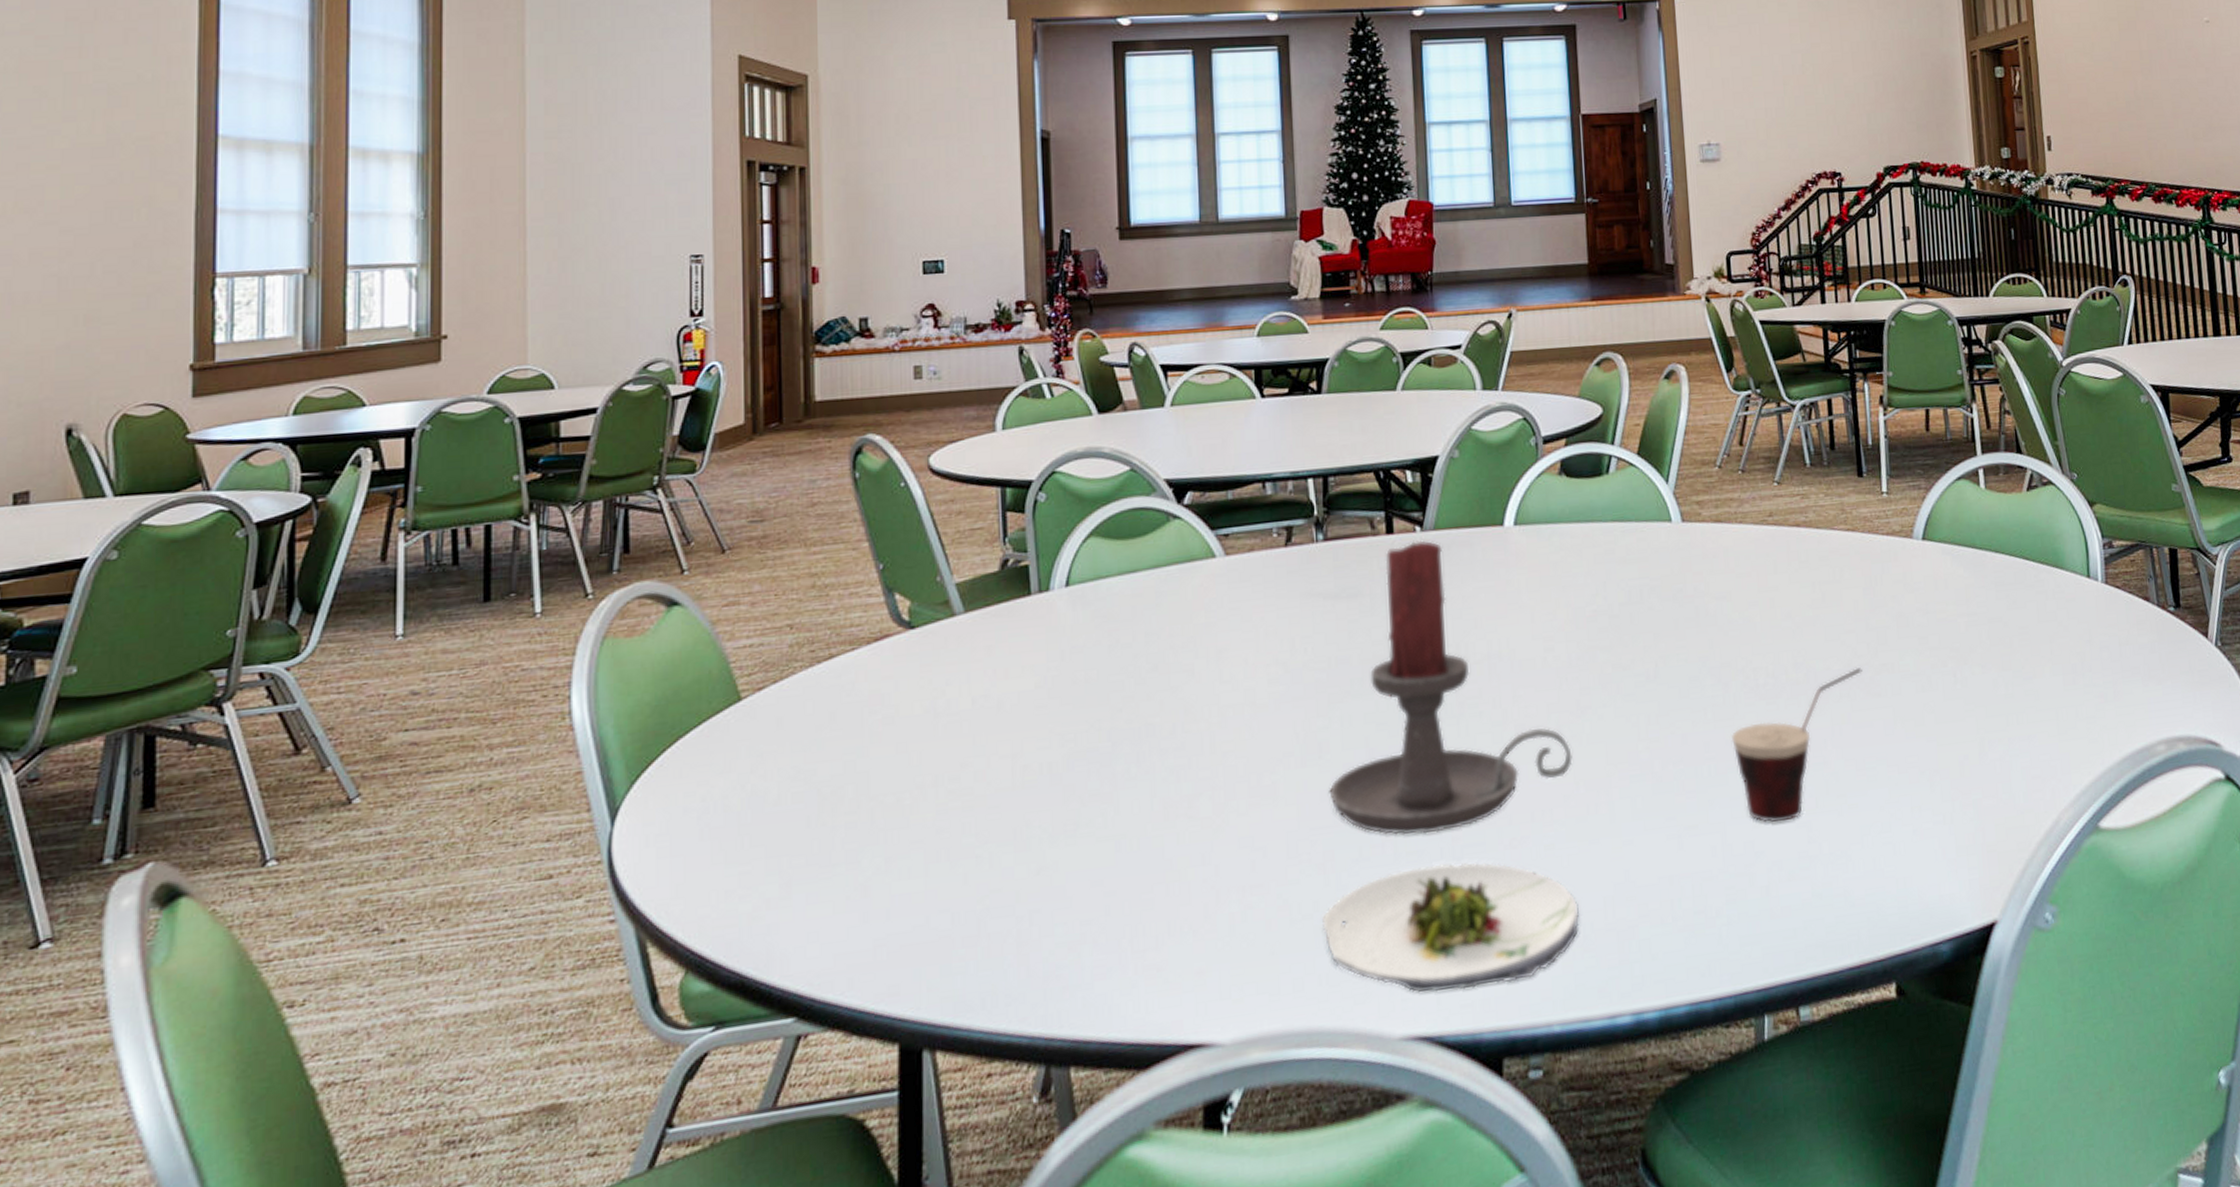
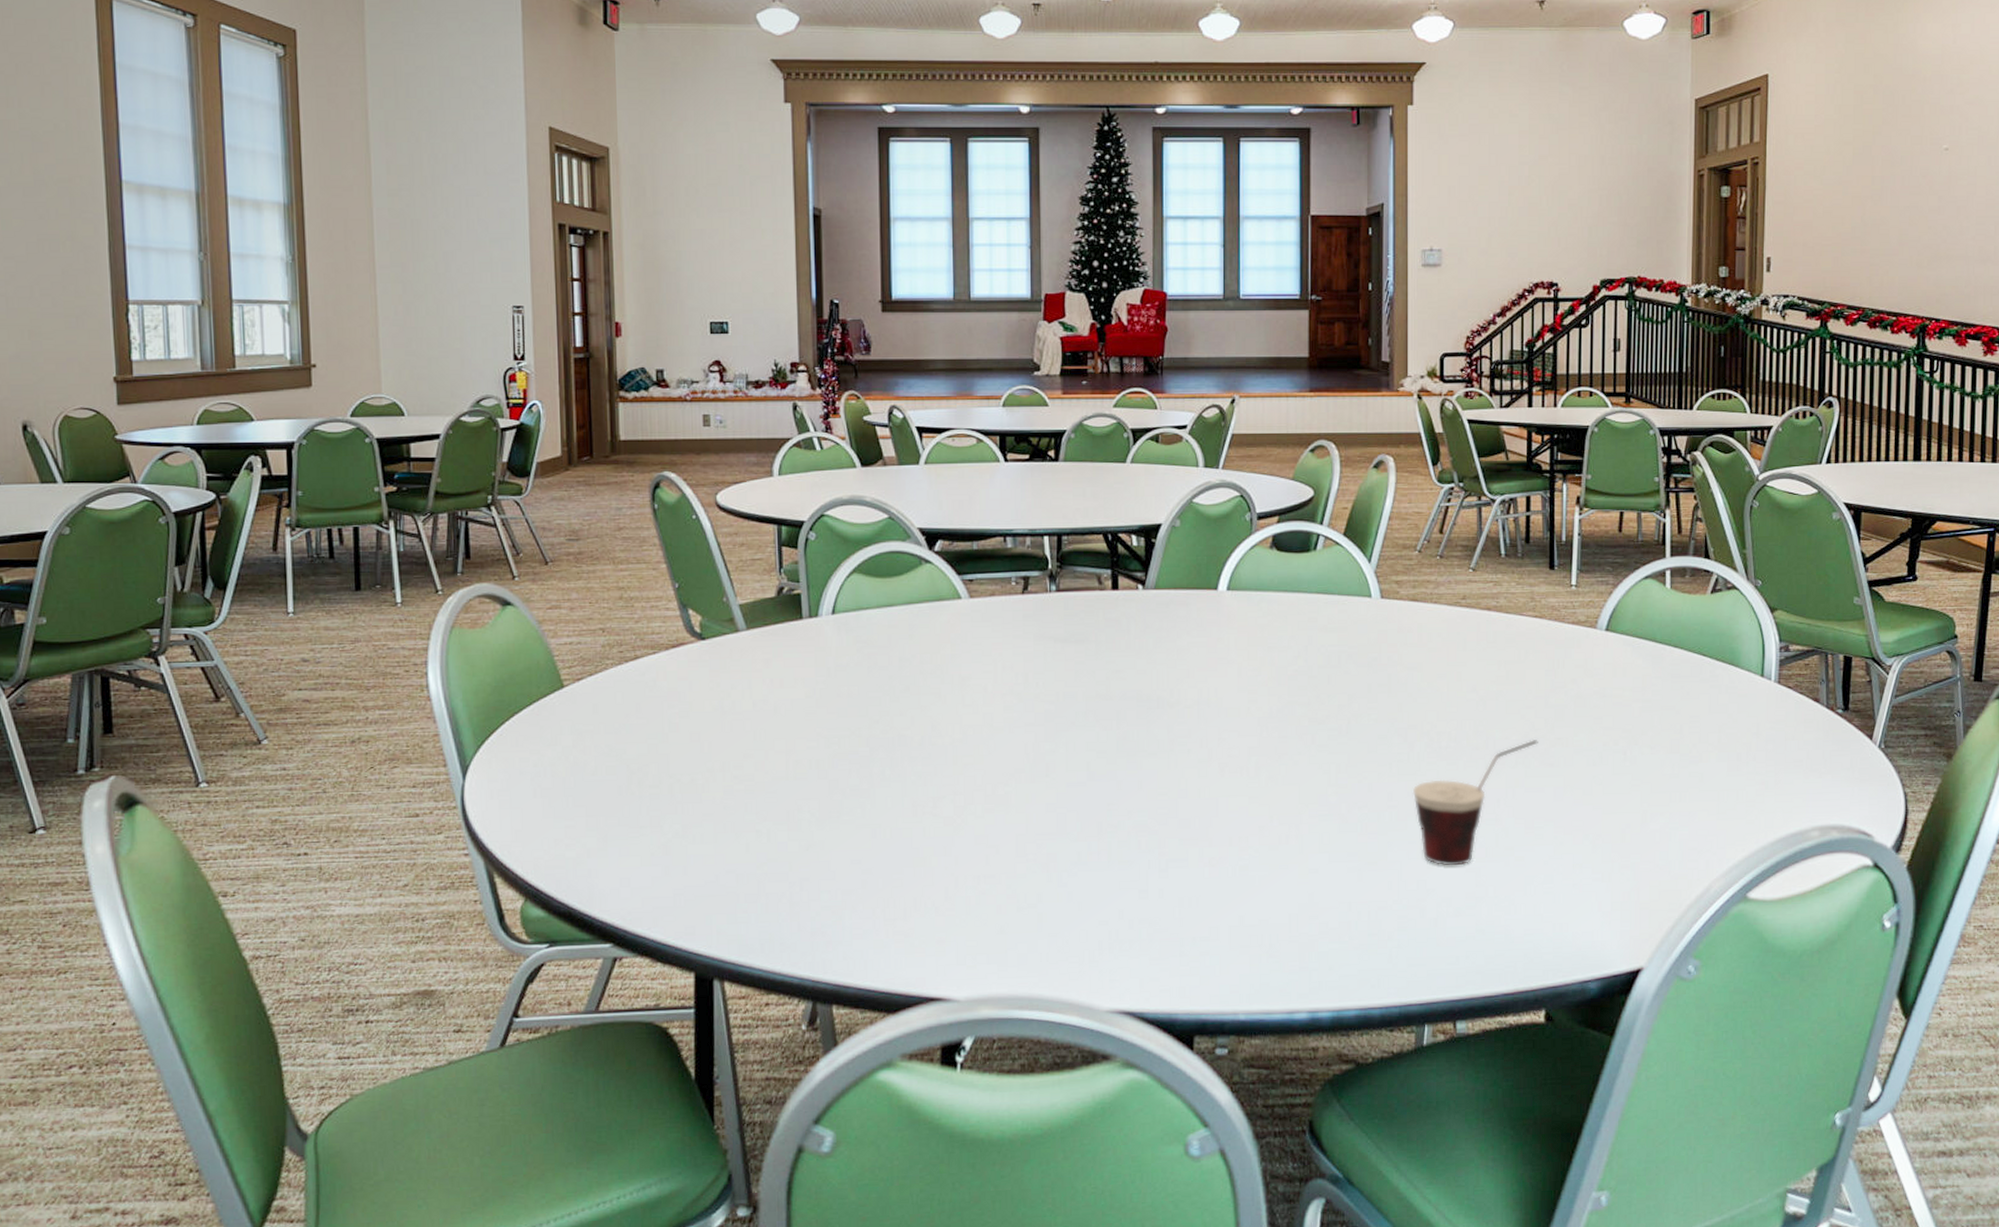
salad plate: present [1321,862,1580,993] -> none [1044,873,1268,977]
candle holder: present [1329,540,1573,835] -> none [1053,597,1268,847]

